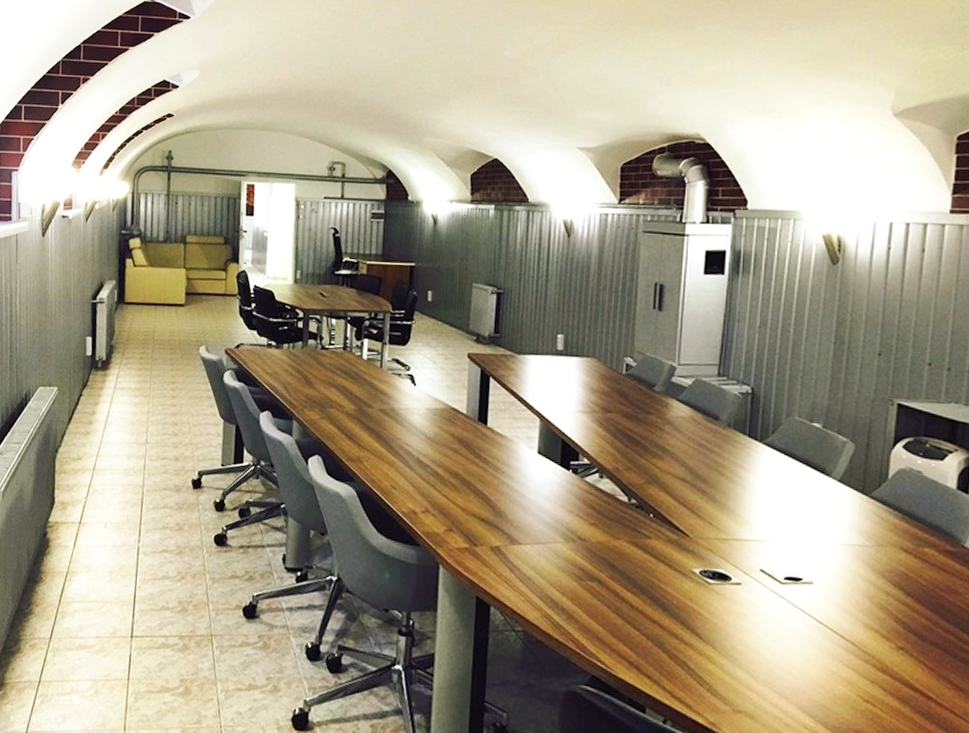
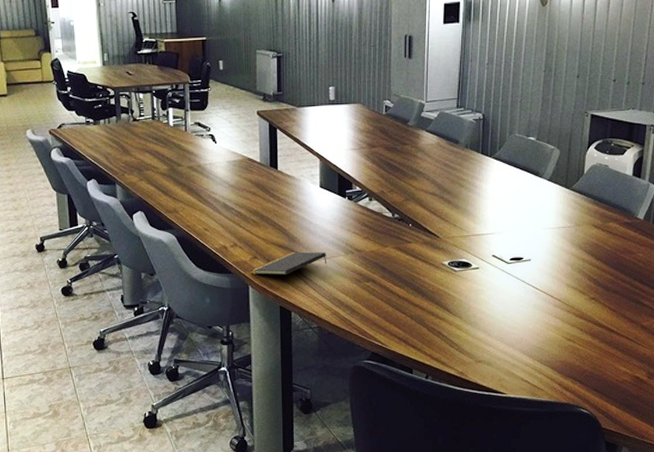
notepad: none [443,529,541,558] -> present [250,251,327,276]

